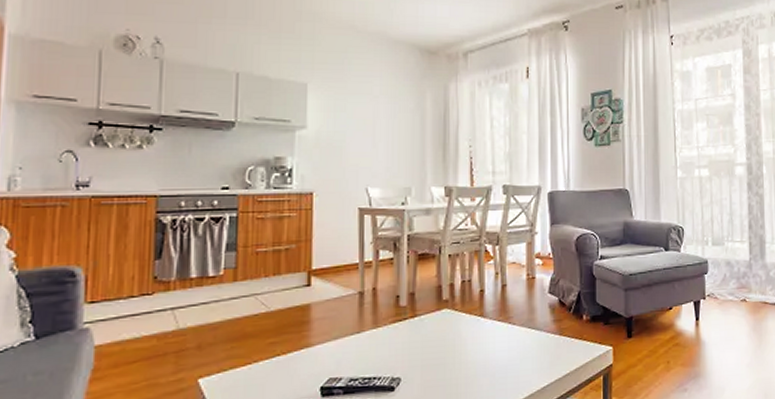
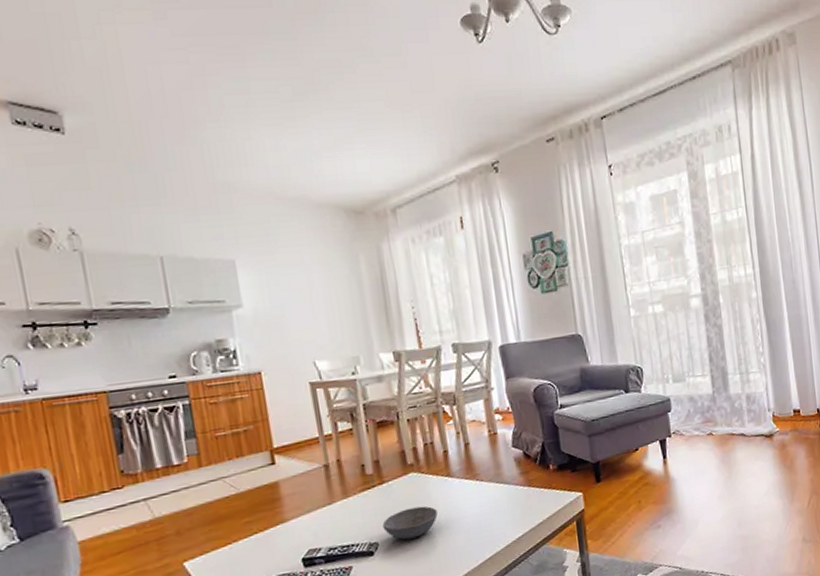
bowl: none [408,344,465,378] -> present [382,506,438,540]

